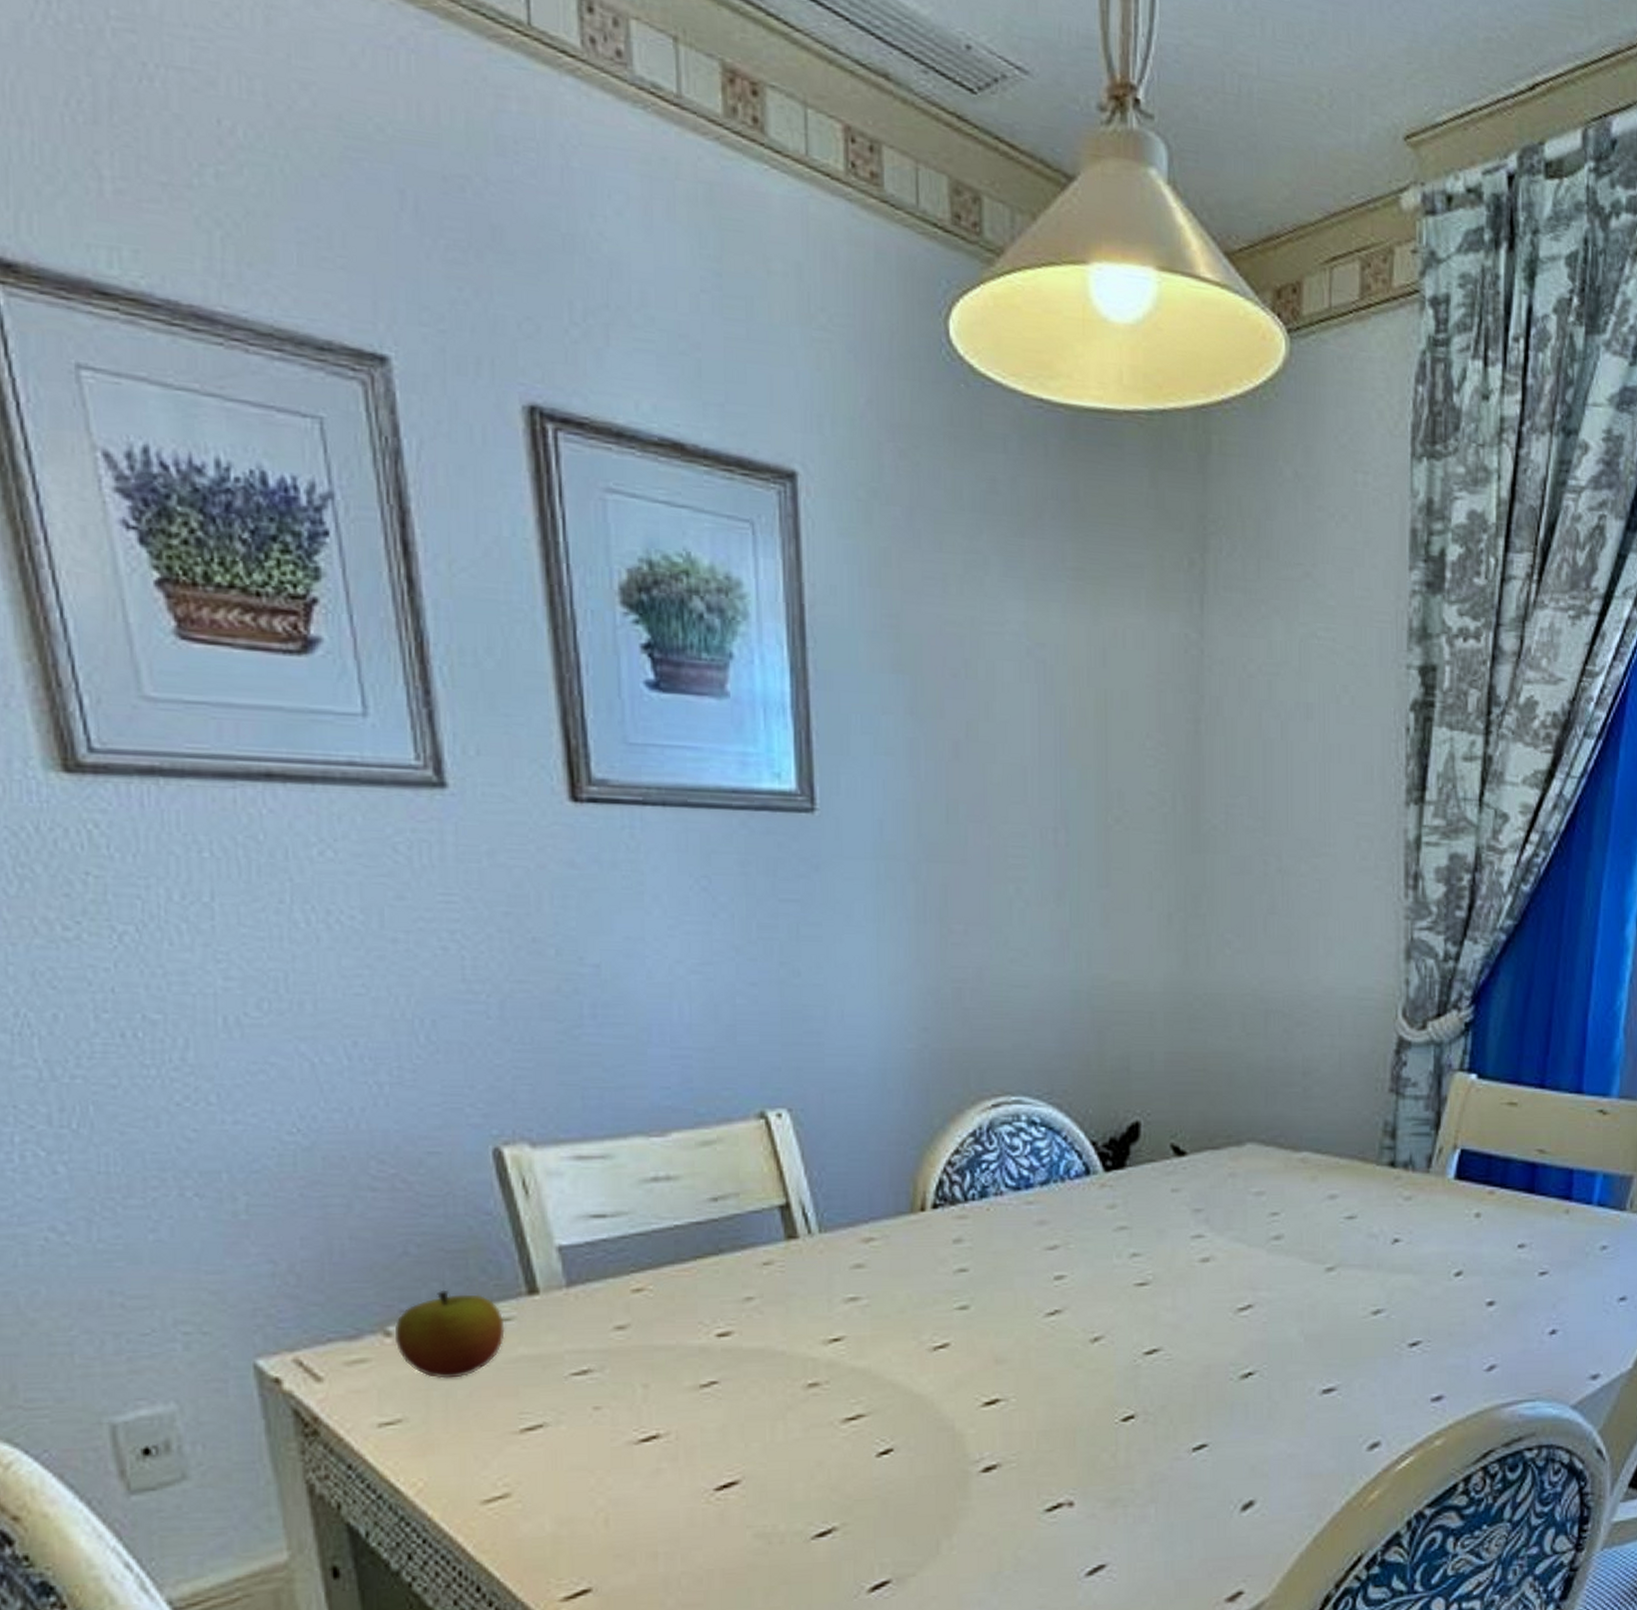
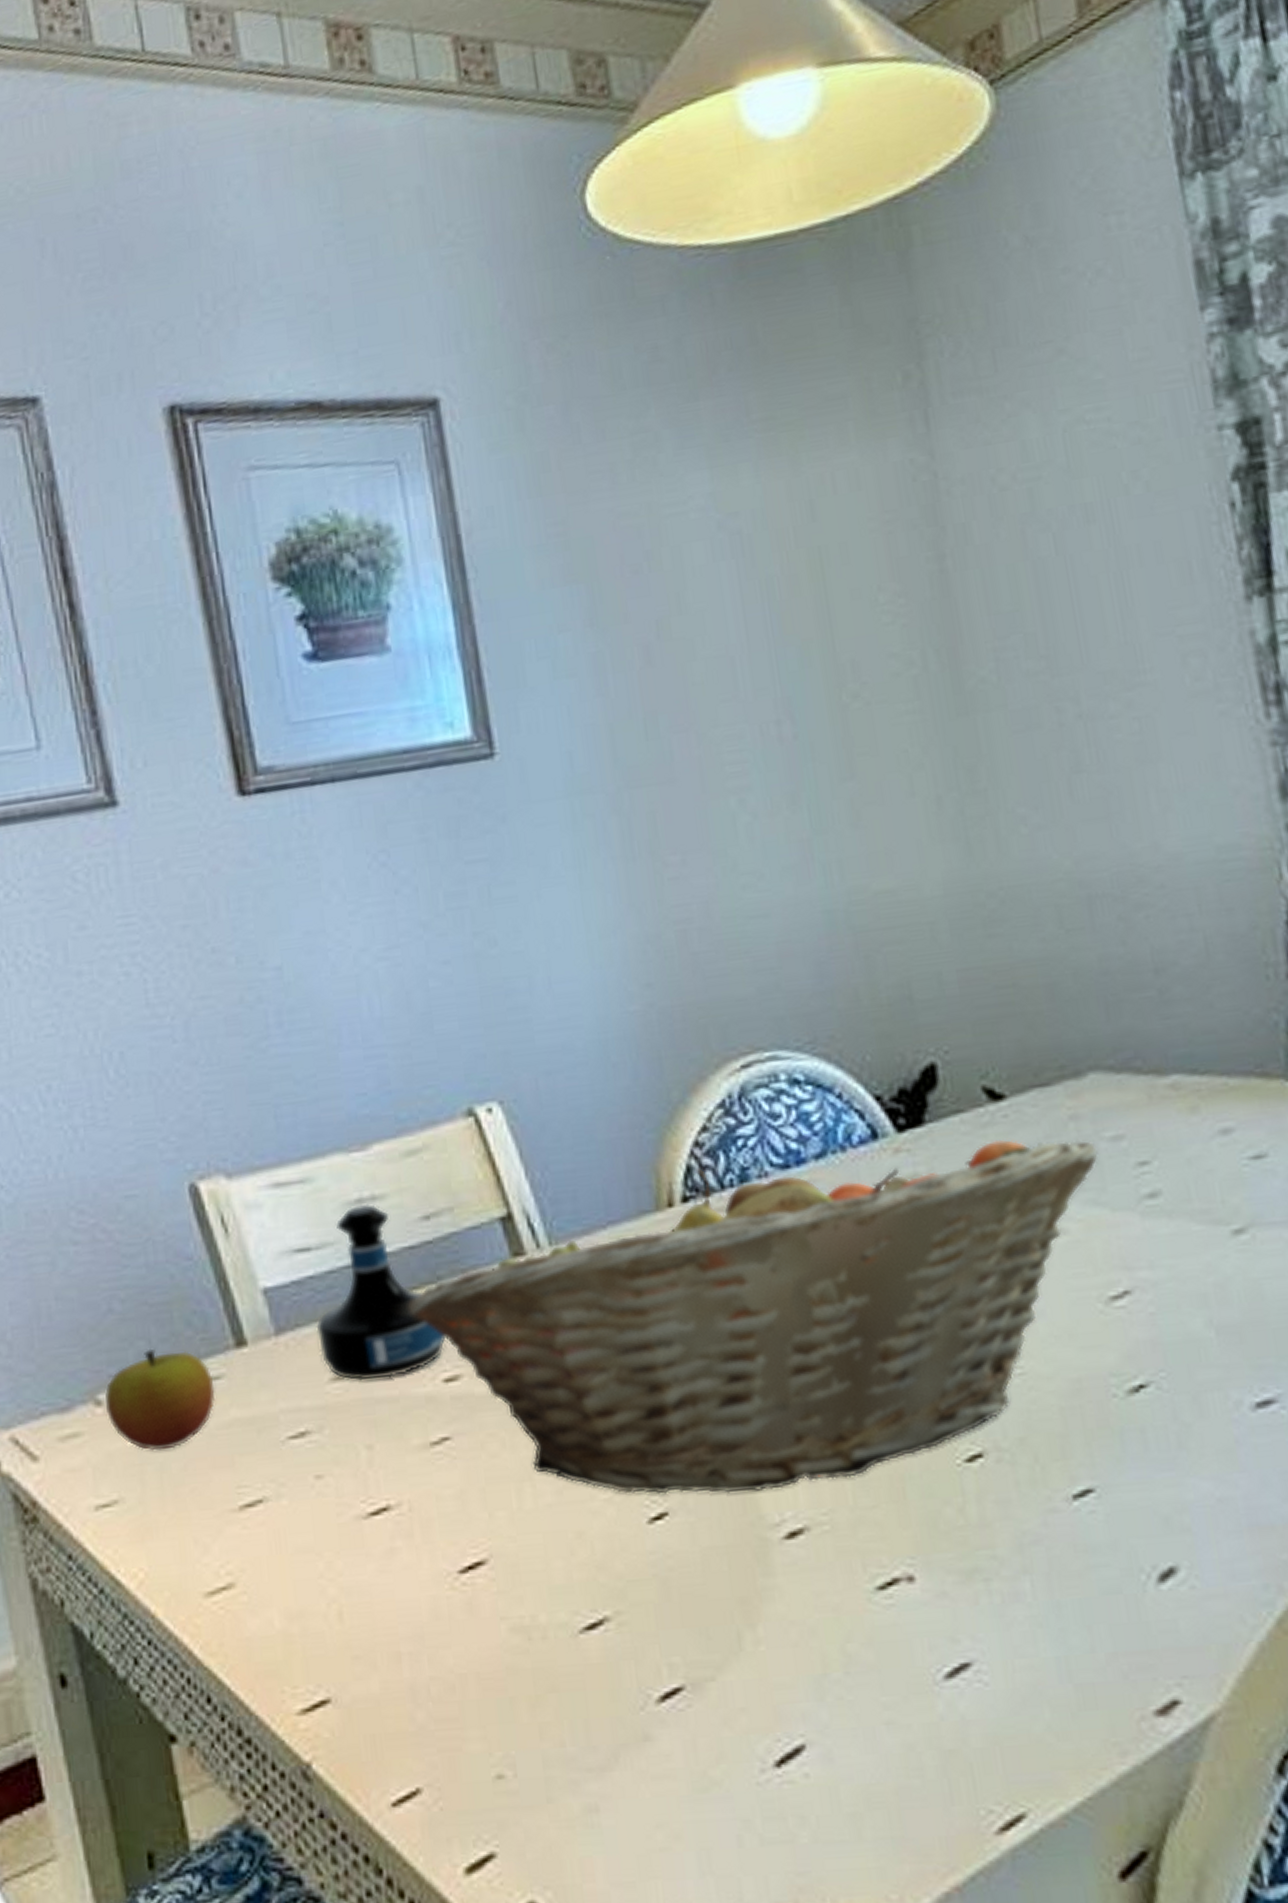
tequila bottle: none [605,1182,723,1331] -> present [316,1203,447,1381]
fruit basket: none [691,1181,1245,1436] -> present [408,1139,1098,1494]

